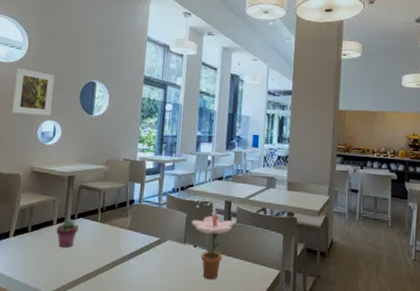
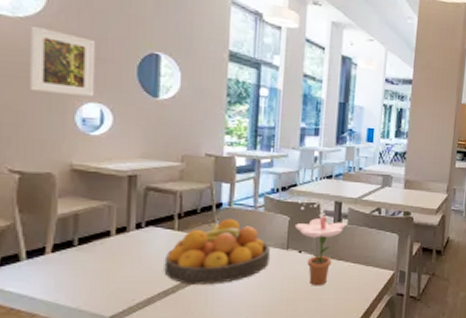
potted succulent: present [56,219,79,247] -> none [115,228,148,262]
fruit bowl: none [88,213,170,272] -> present [164,218,270,285]

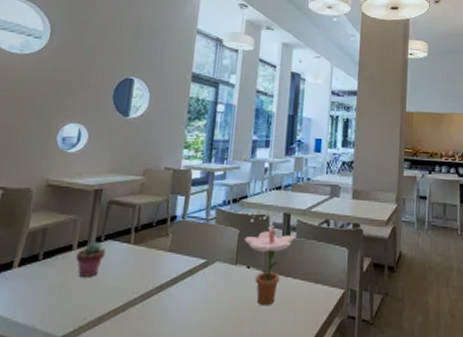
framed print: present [30,25,96,97] -> none [24,60,83,118]
potted succulent: none [115,228,148,262] -> present [75,242,106,277]
fruit bowl: present [164,218,270,285] -> none [116,231,219,303]

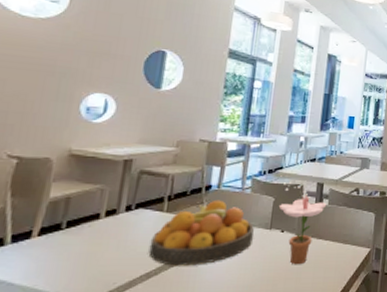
potted succulent: present [75,242,106,277] -> none [103,211,137,244]
fruit bowl: none [116,231,219,303] -> present [148,199,254,266]

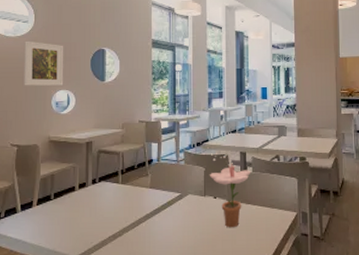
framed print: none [40,25,109,88] -> present [24,40,64,86]
fruit bowl: present [148,199,254,266] -> none [113,171,191,229]

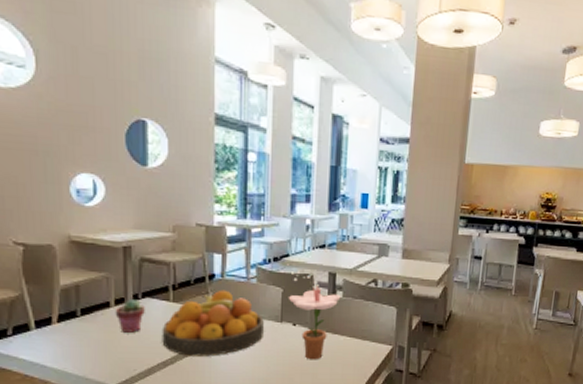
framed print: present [24,40,64,86] -> none [22,95,87,167]
potted succulent: none [78,184,100,211] -> present [115,299,145,333]
fruit bowl: none [113,171,191,229] -> present [162,289,264,356]

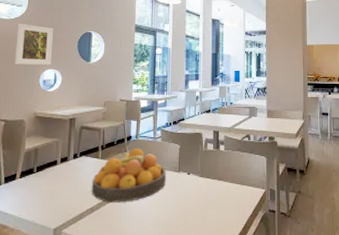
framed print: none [22,95,87,167] -> present [14,23,54,65]
potted succulent: present [115,299,145,333] -> none [60,158,81,184]
flower: present [286,264,341,360] -> none [182,126,223,204]

